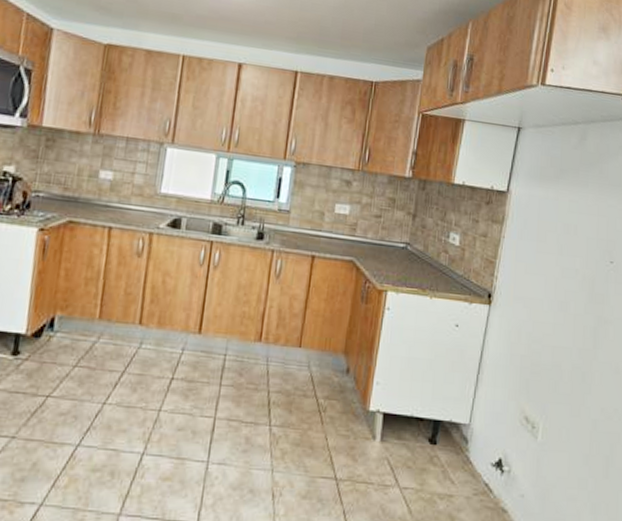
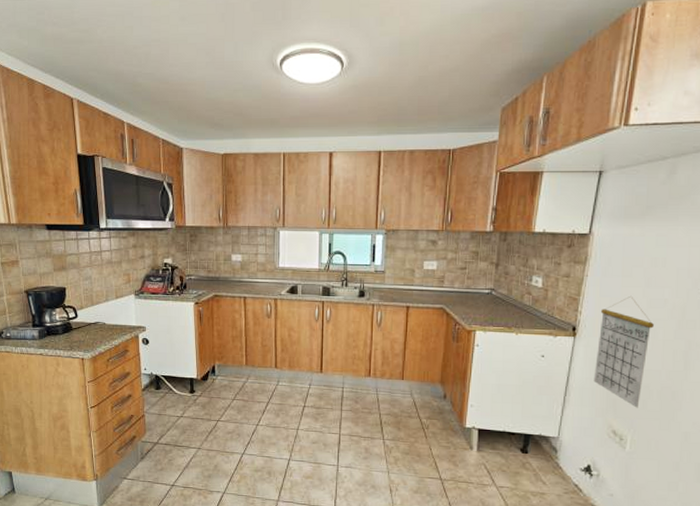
calendar: none [507,263,566,391] -> present [593,296,654,408]

